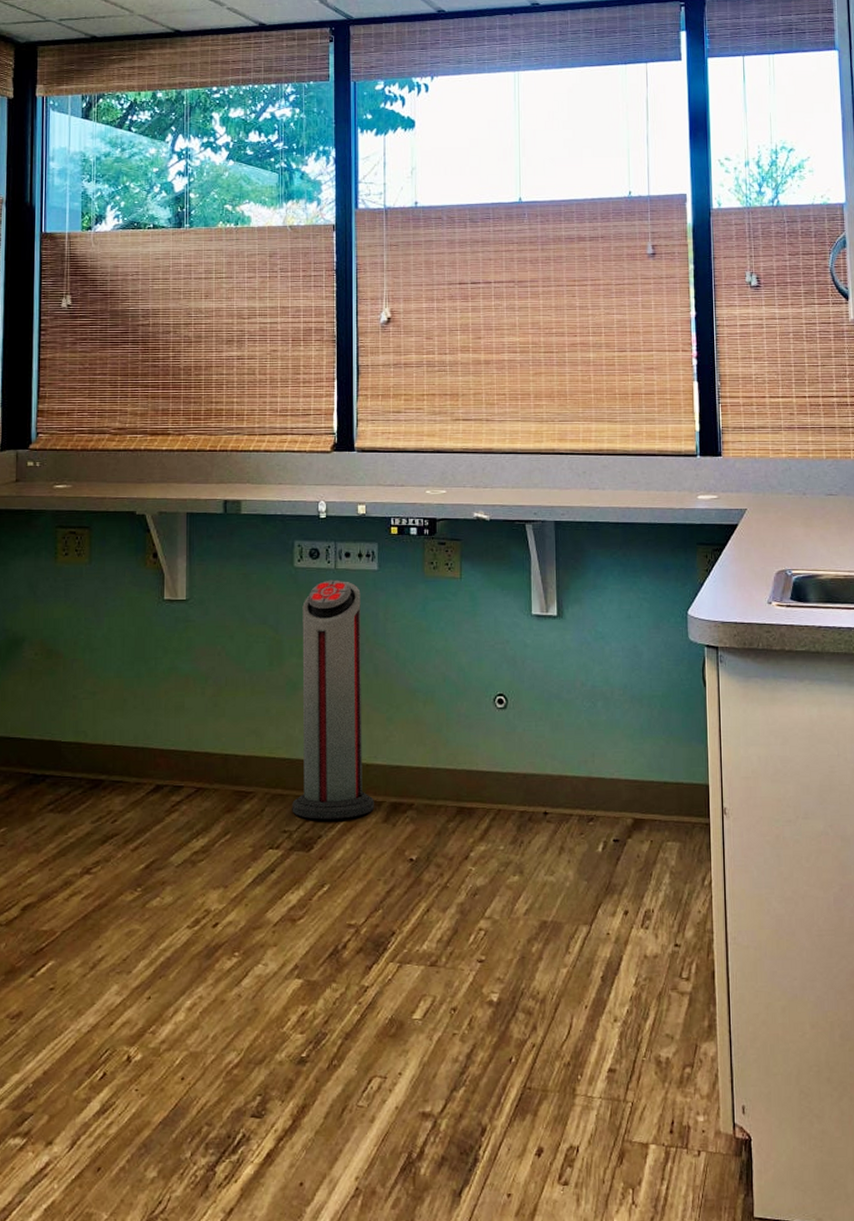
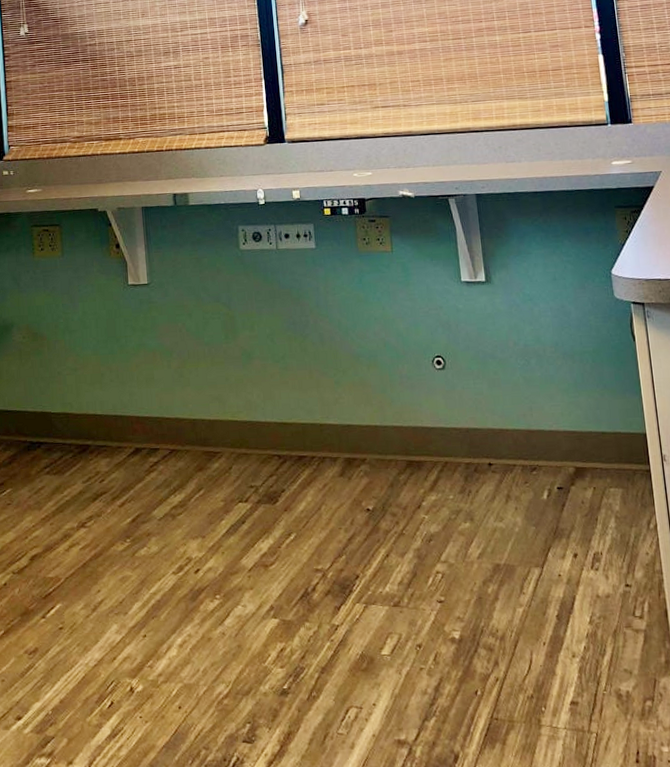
air purifier: present [292,580,374,820] -> none [250,259,330,475]

